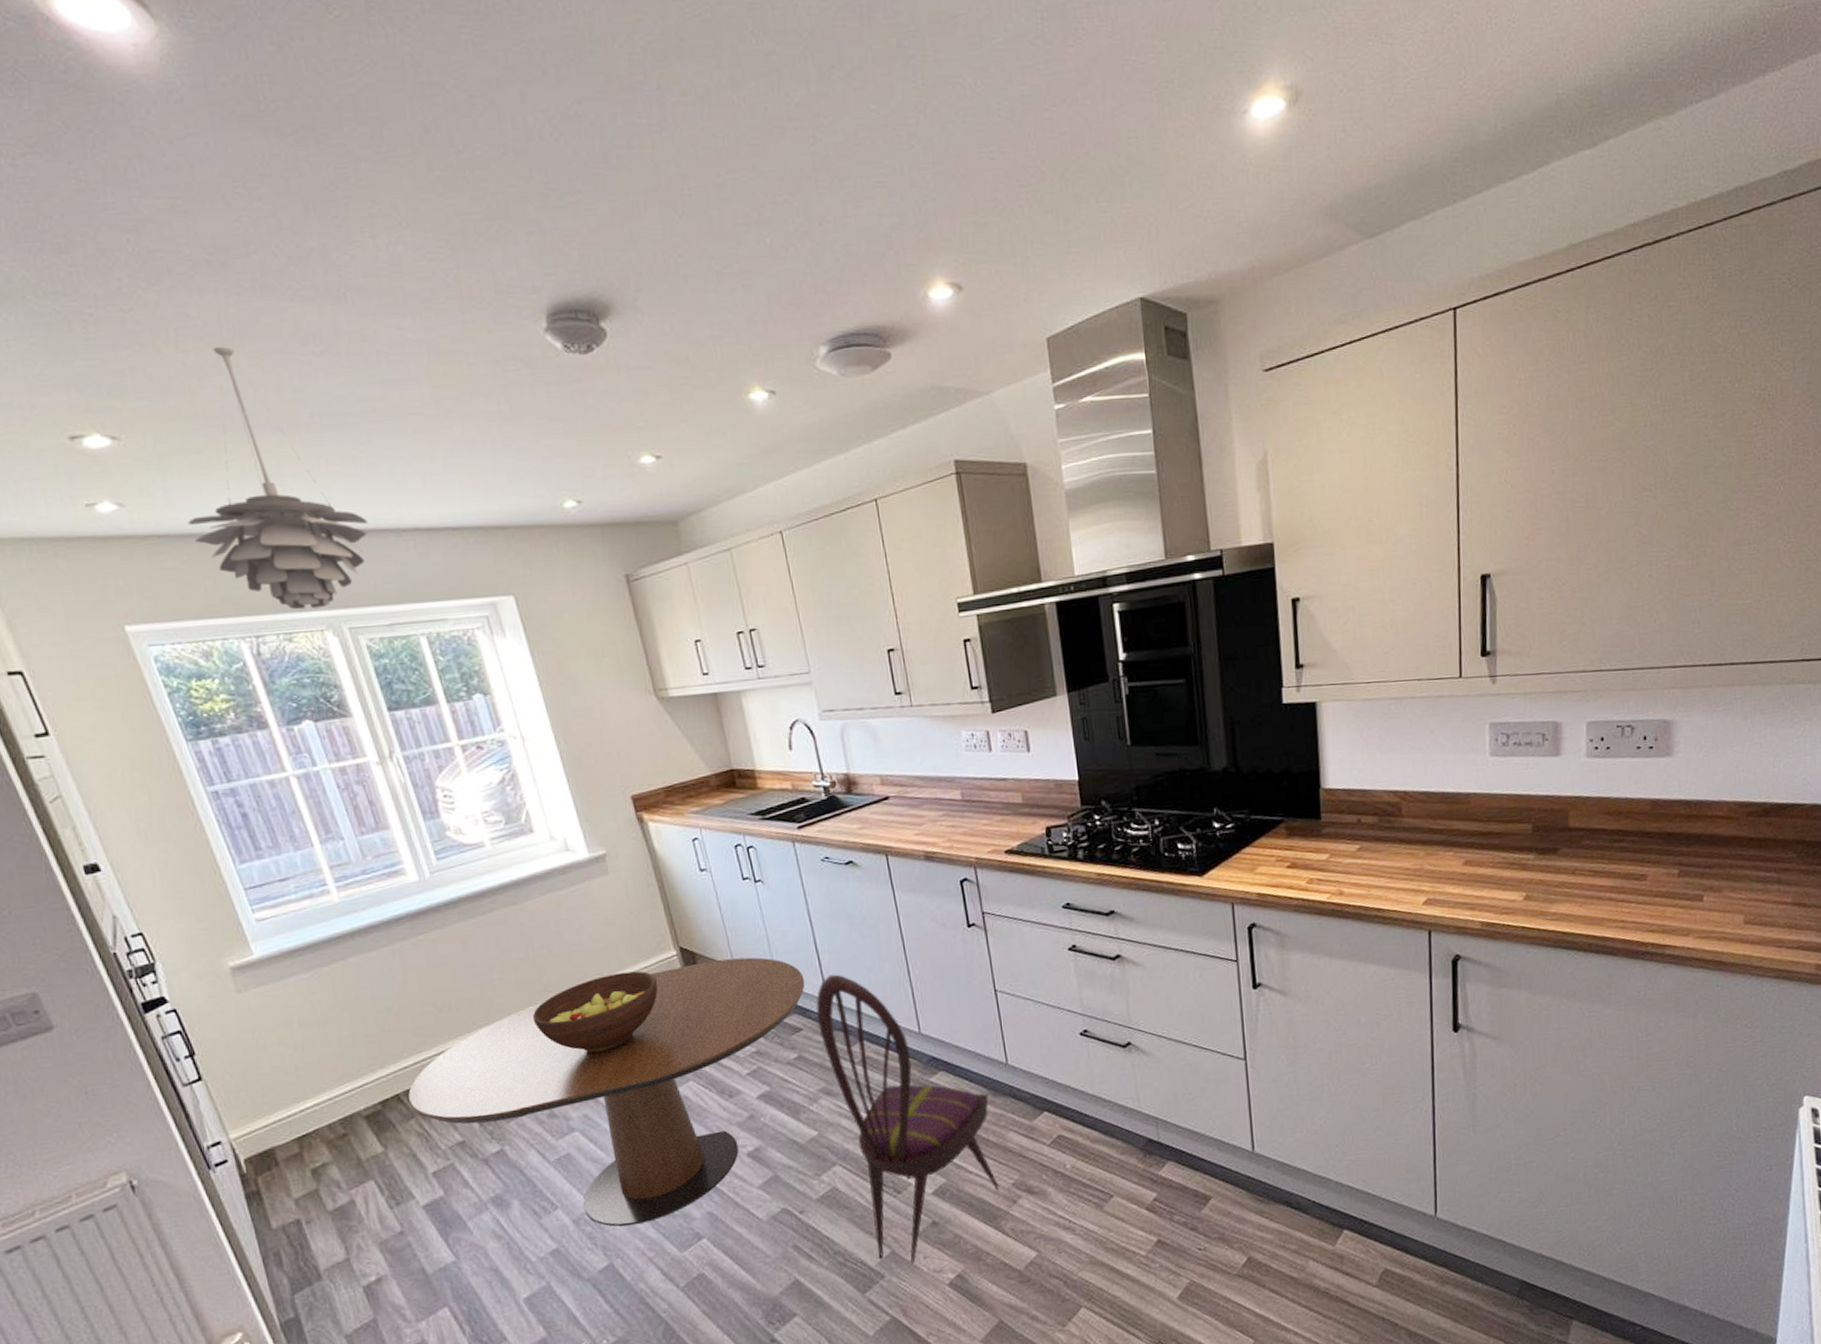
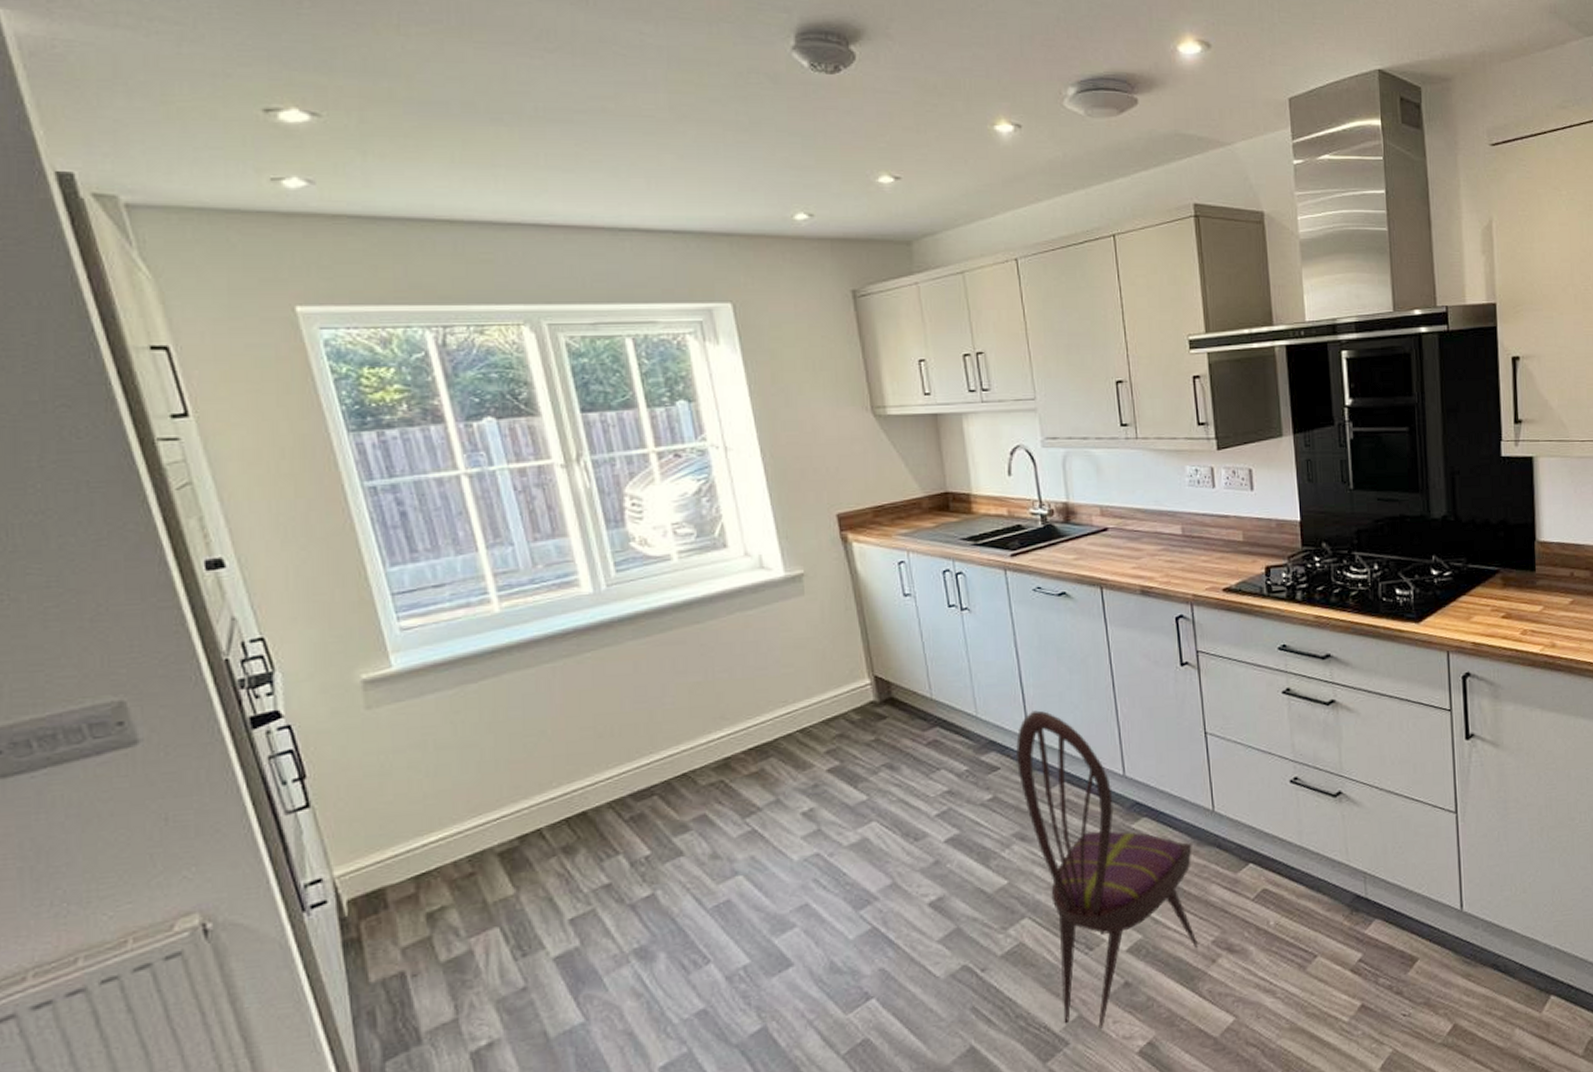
pendant light: present [187,346,369,610] -> none [383,33,584,302]
dining table: present [408,957,805,1227] -> none [552,689,1006,984]
fruit bowl: present [532,971,658,1054] -> none [704,699,846,789]

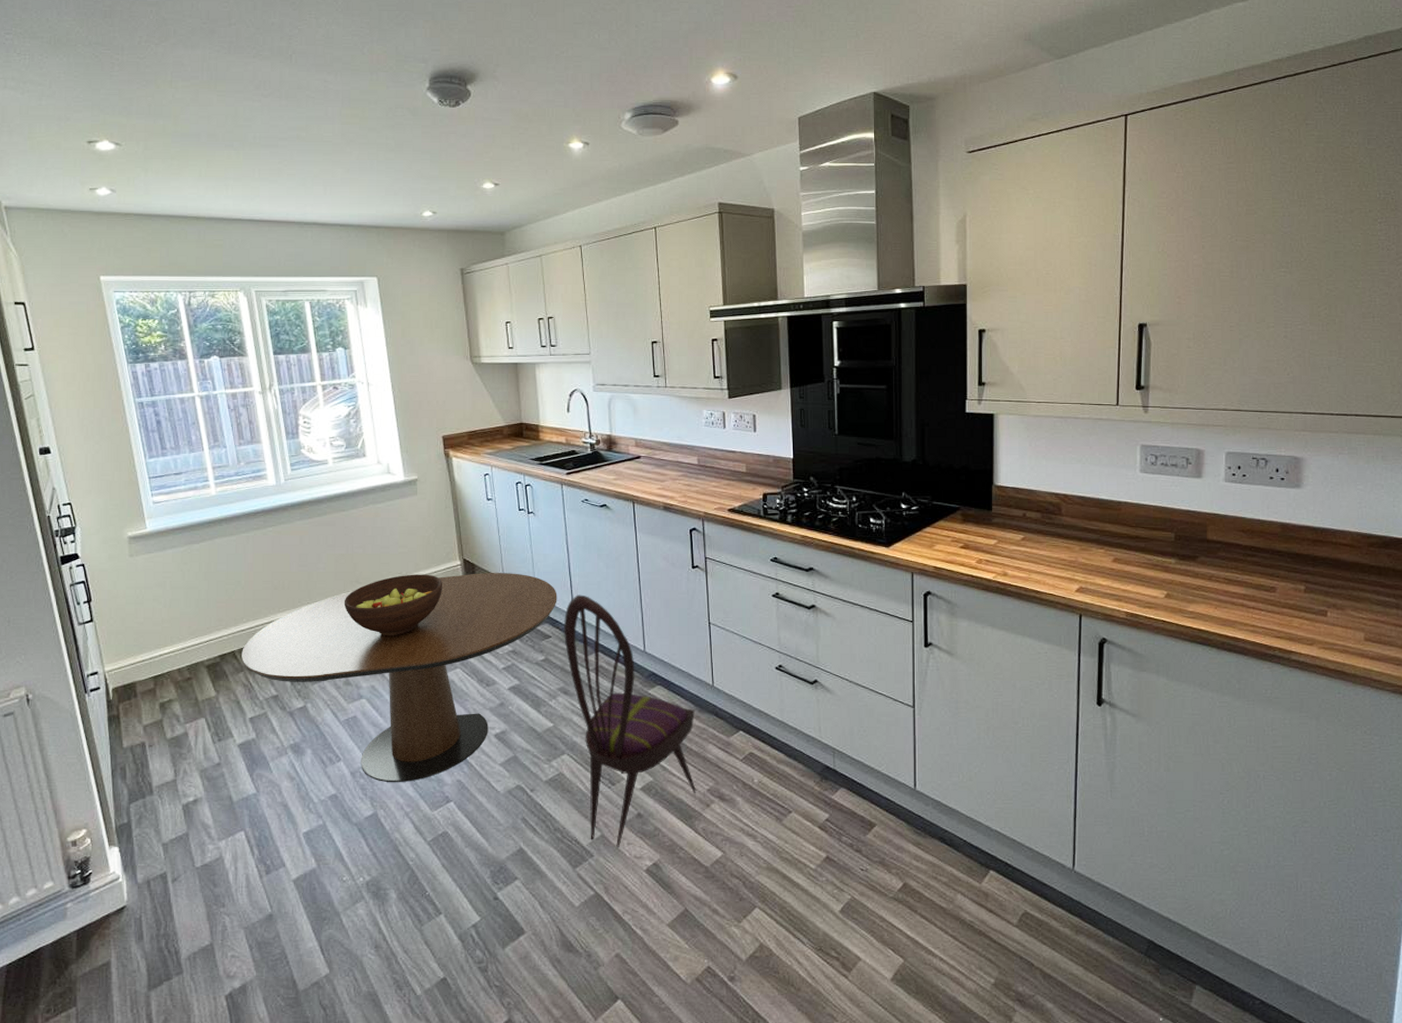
dining table: none [552,689,1006,984] -> present [242,573,557,783]
fruit bowl: none [704,699,846,789] -> present [344,574,442,636]

